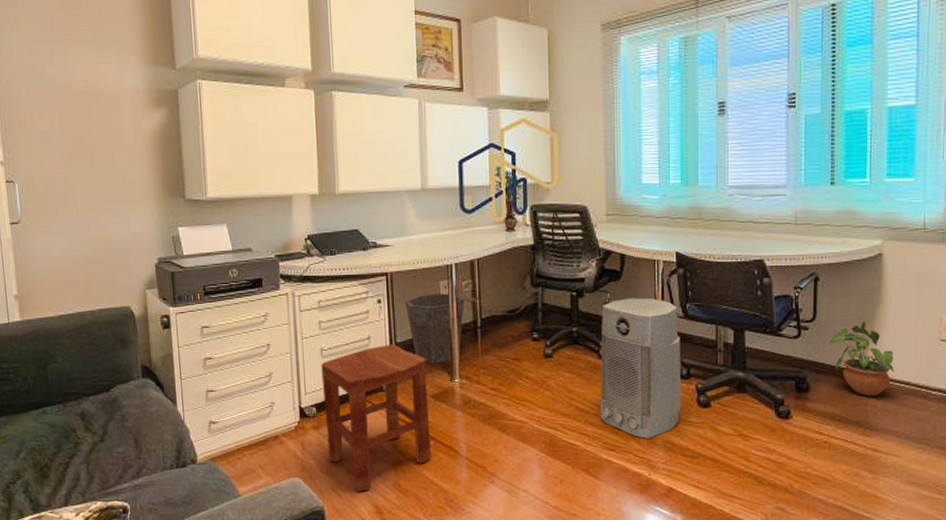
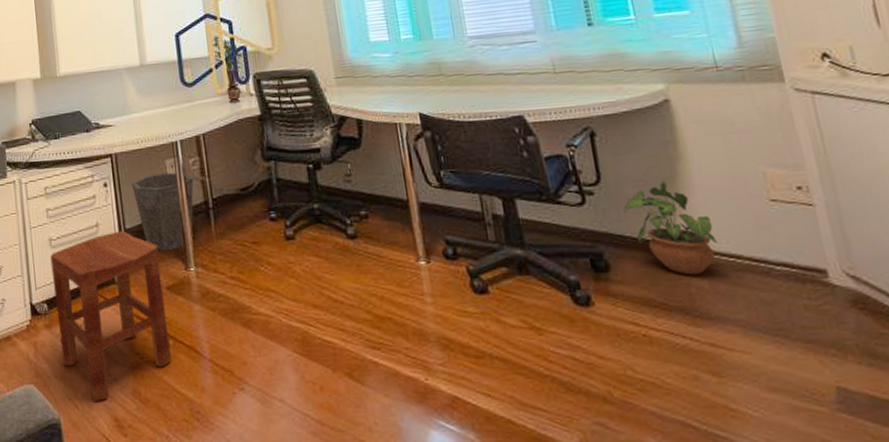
air purifier: present [599,298,682,438] -> none [343,166,453,334]

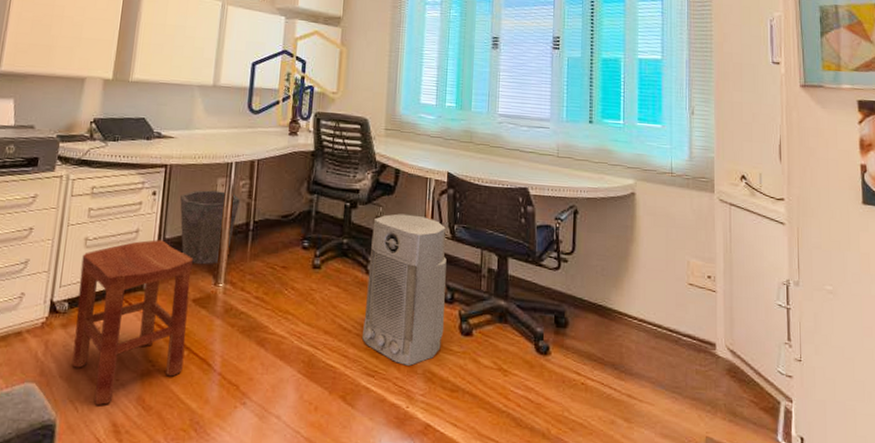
air purifier: none [343,166,453,334] -> present [361,213,447,366]
potted plant: present [623,180,717,275] -> none [587,257,647,338]

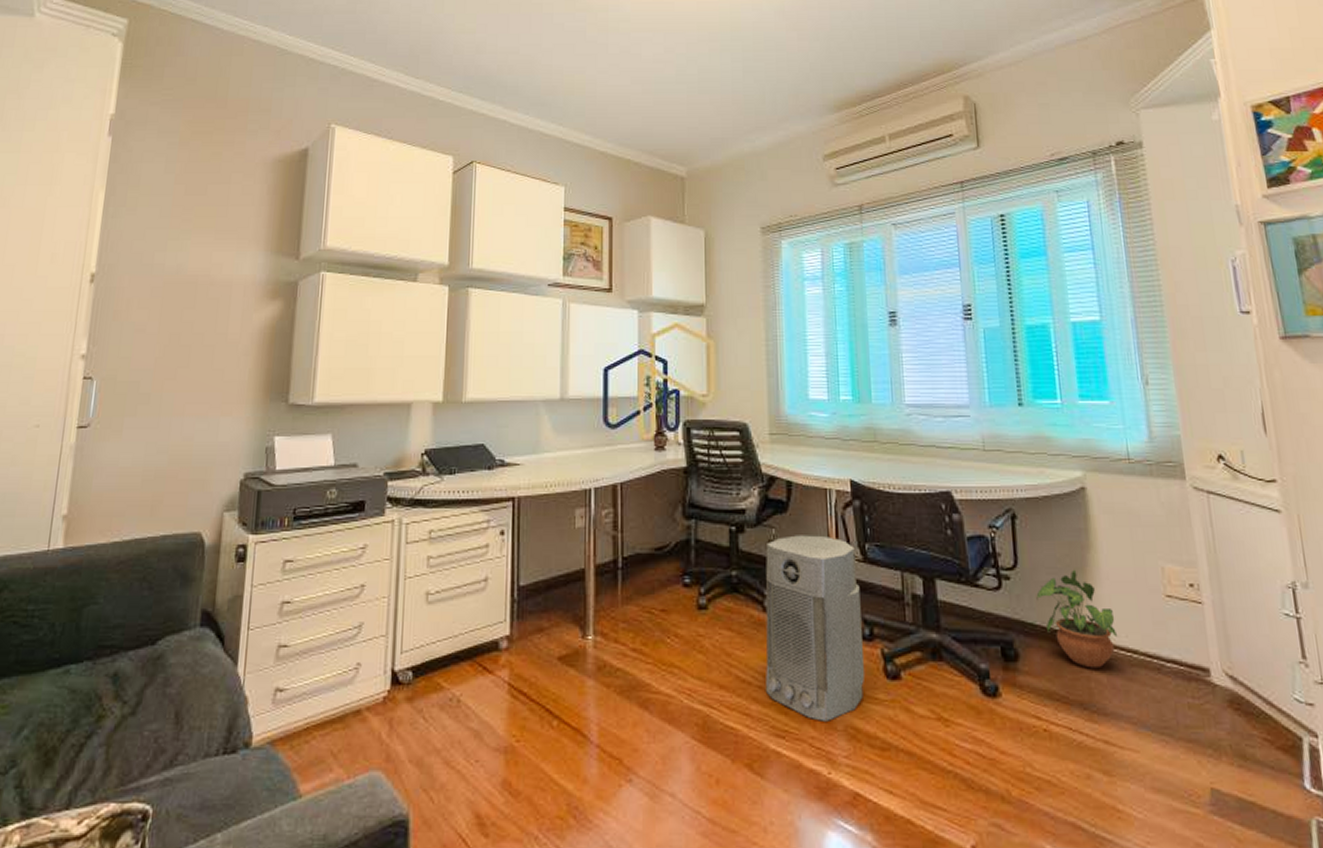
stool: present [72,239,194,405] -> none [422,588,555,793]
waste bin: present [180,190,240,265] -> none [533,524,603,615]
potted plant: none [587,257,647,338] -> present [1036,569,1117,669]

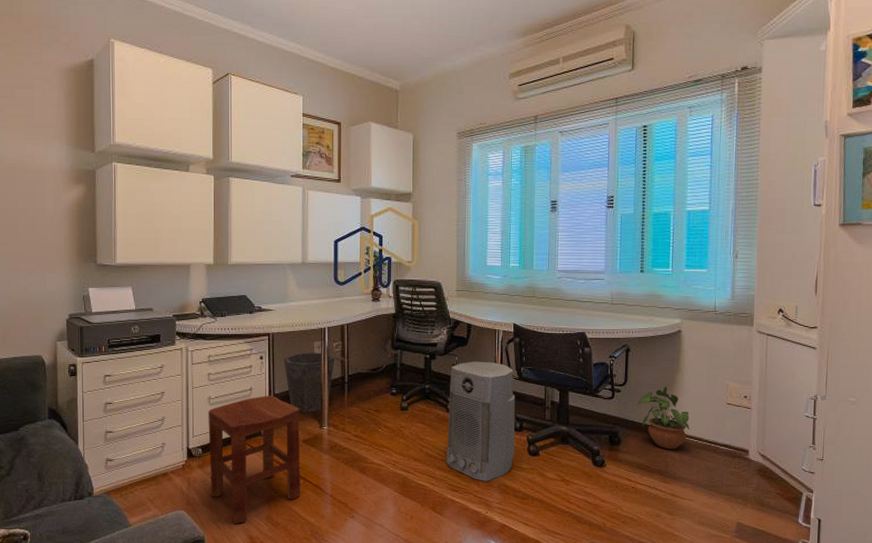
stool: none [422,588,555,793] -> present [208,395,301,524]
waste bin: none [533,524,603,615] -> present [284,352,334,413]

